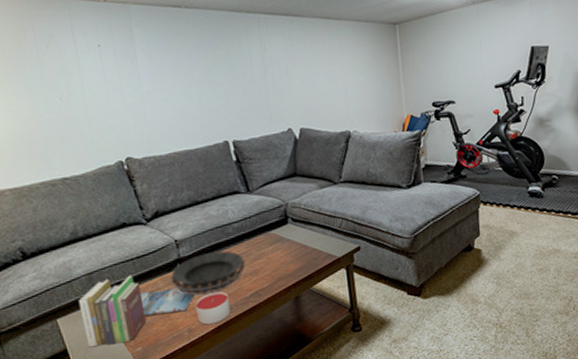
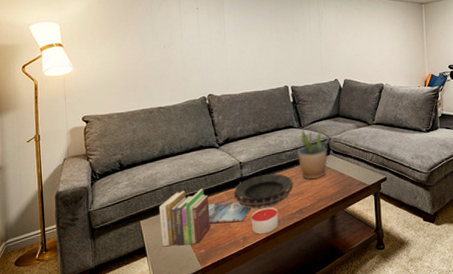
potted plant: none [246,187,286,256] -> present [296,124,328,180]

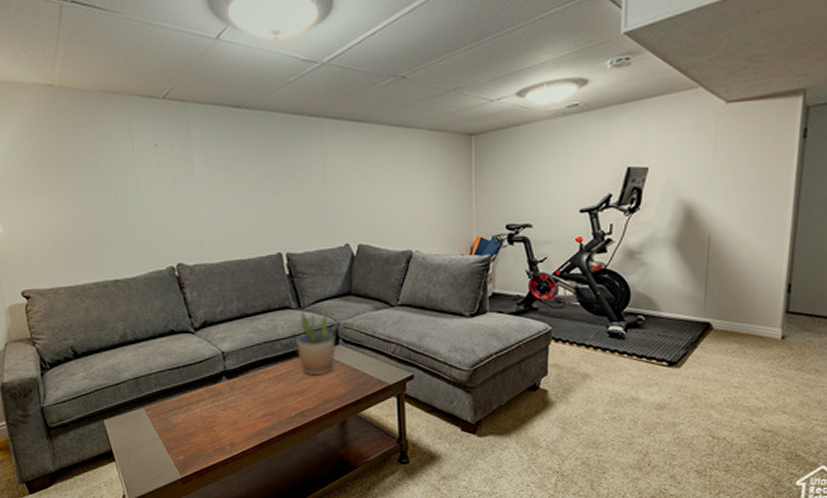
books: present [159,188,211,247] -> none [125,383,190,451]
magazine: present [208,202,251,223] -> none [185,400,239,425]
decorative bowl: present [233,174,294,210] -> none [215,367,292,411]
candle: present [251,207,279,235] -> none [239,409,274,441]

